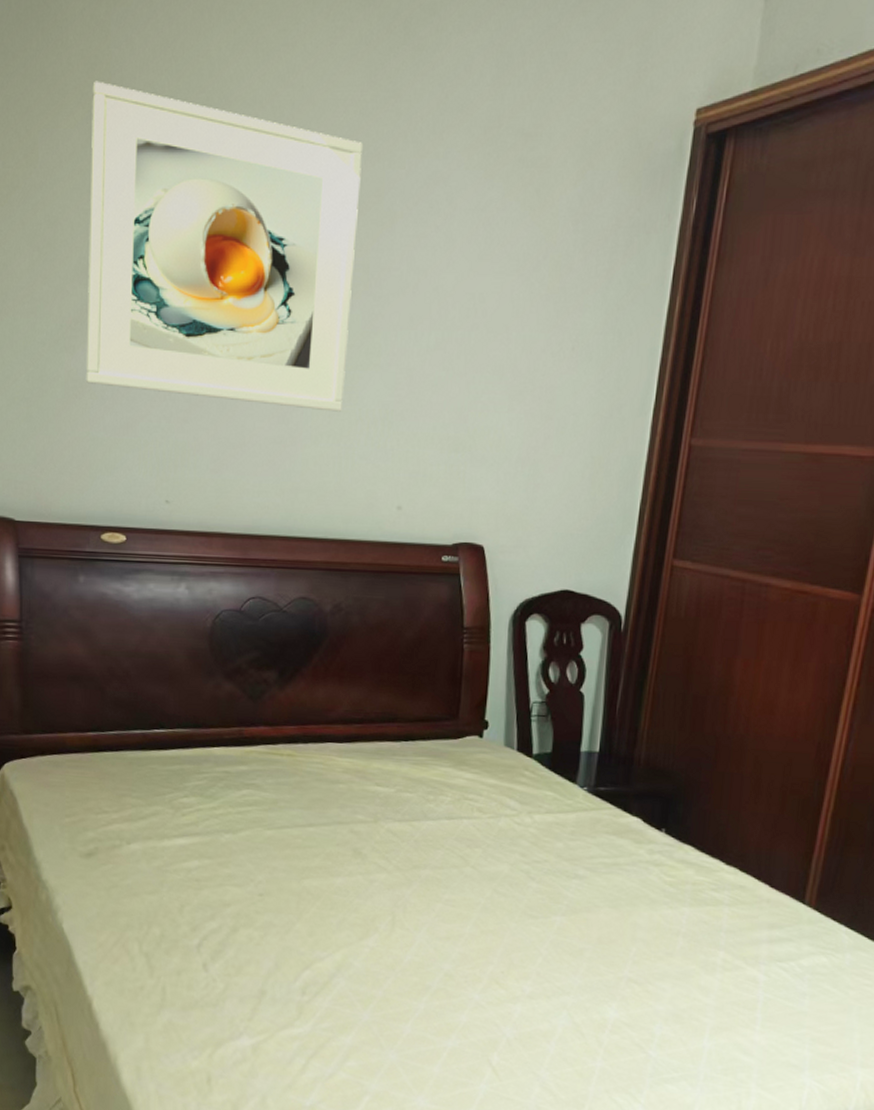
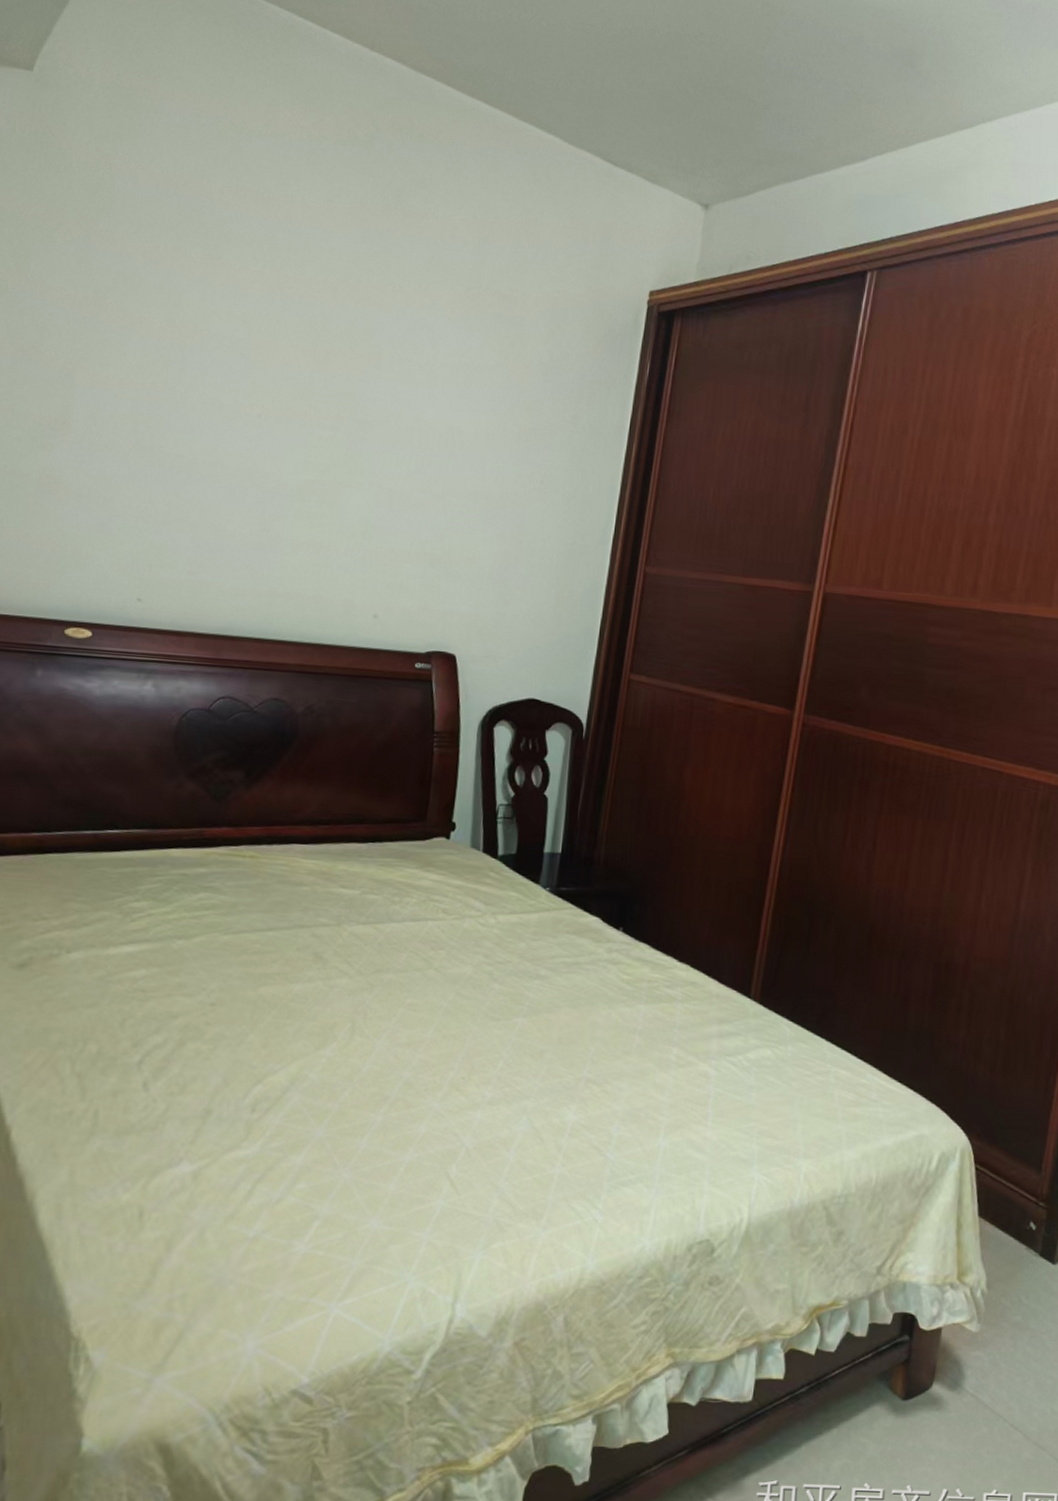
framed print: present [85,81,364,412] -> none [61,205,355,524]

